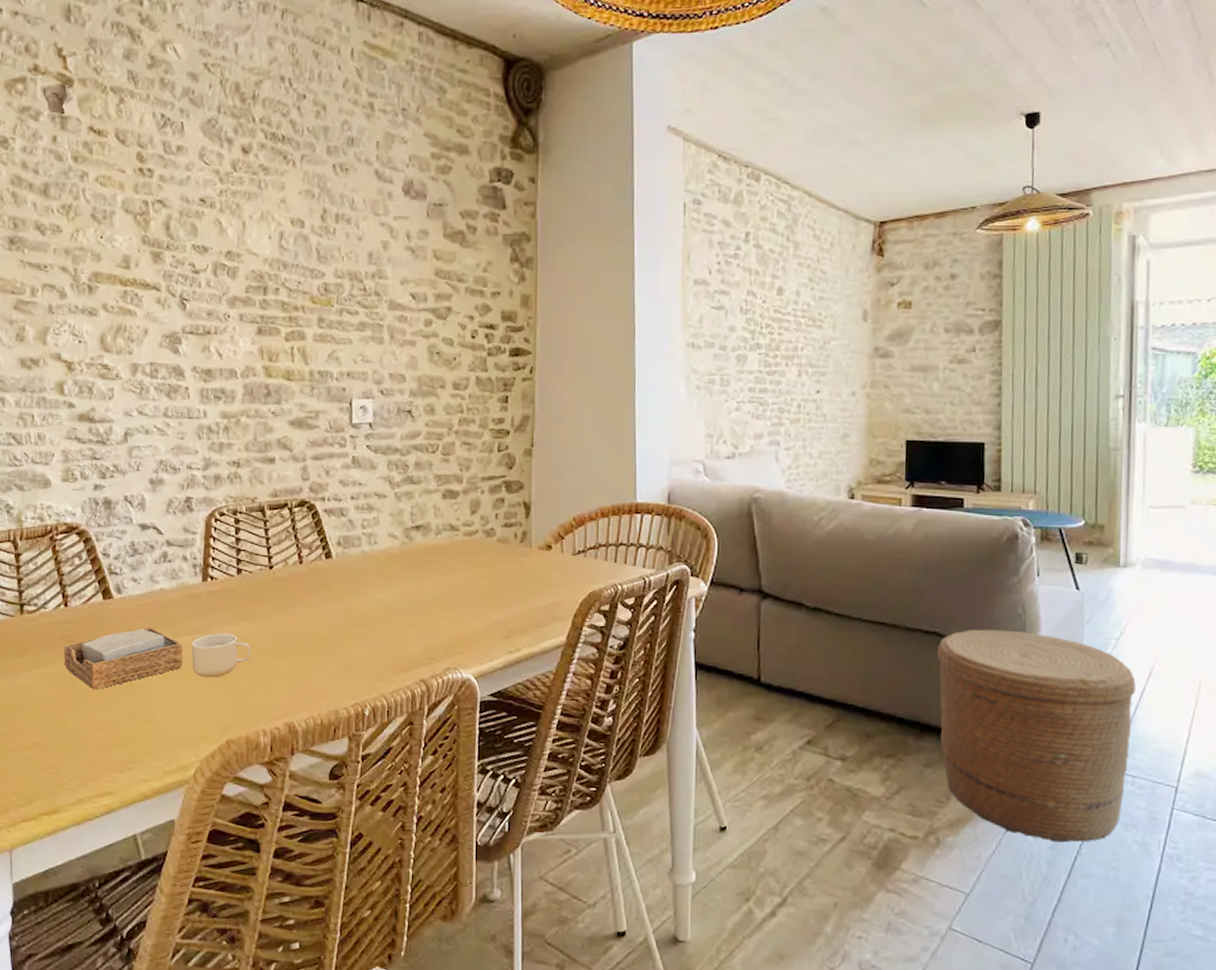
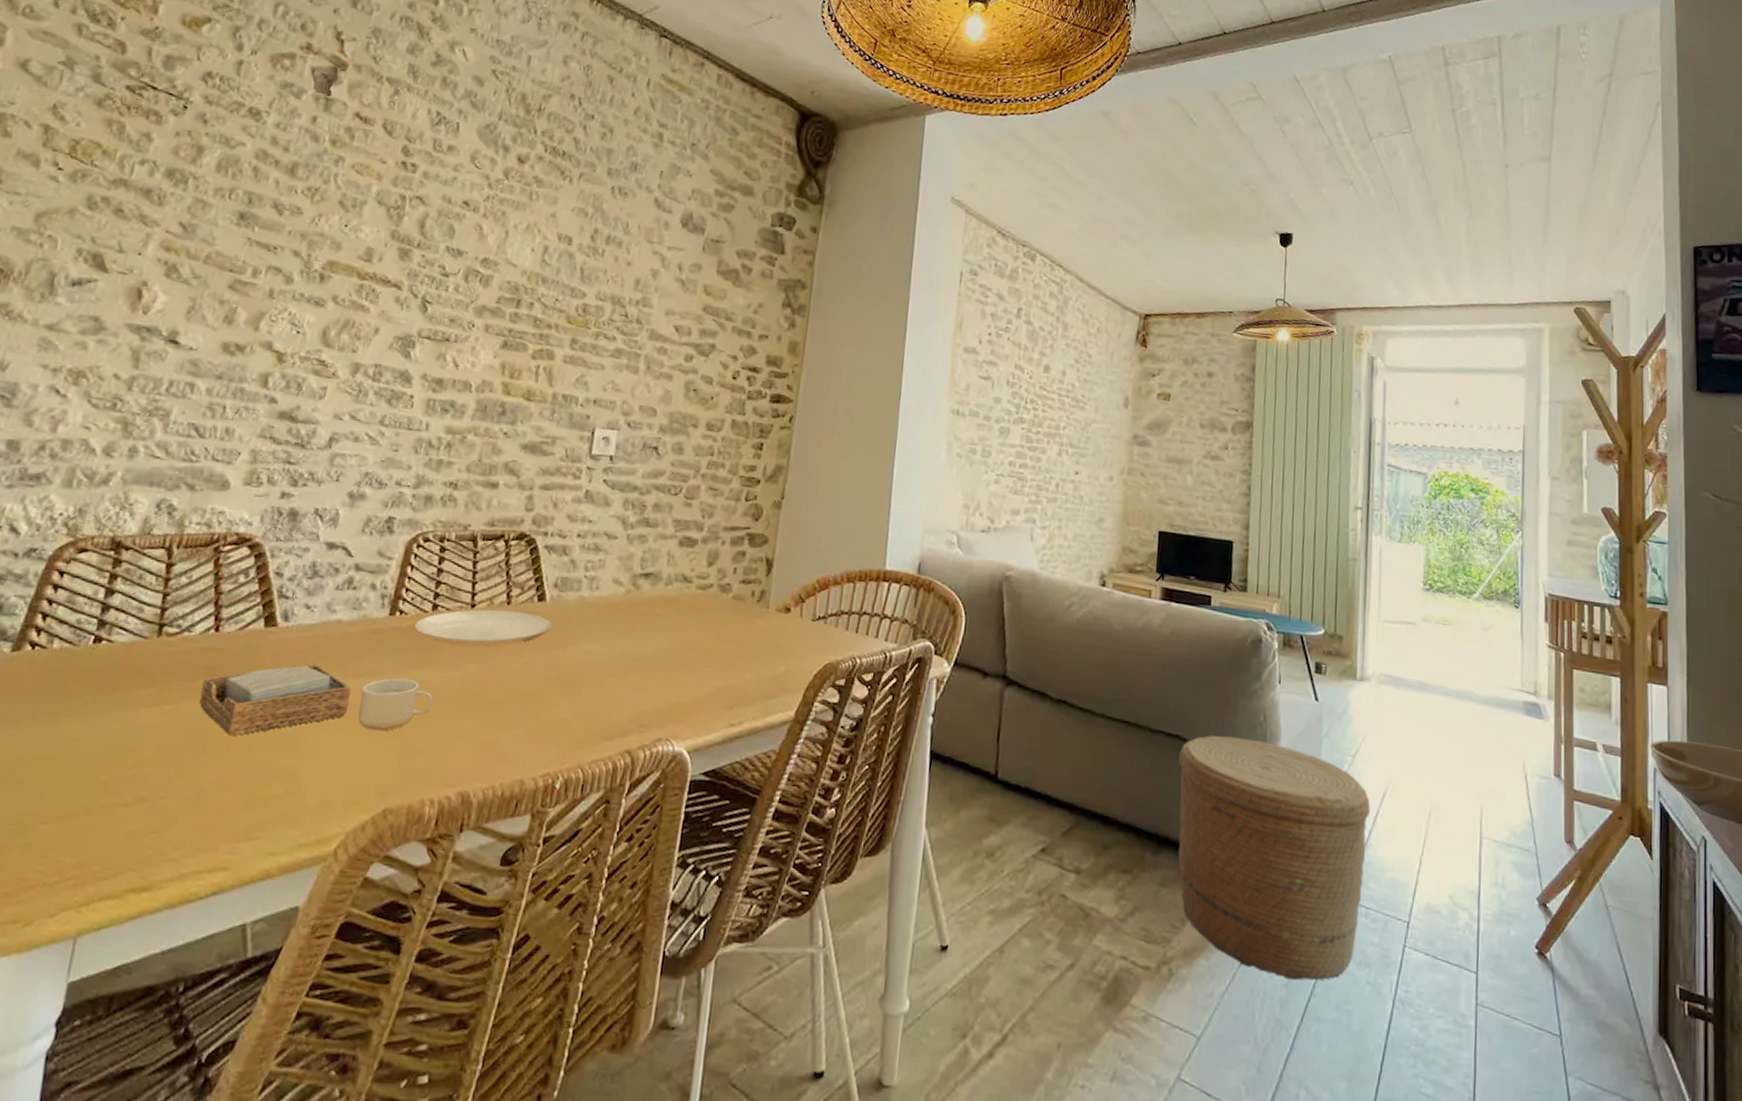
plate: none [225,568,341,603] -> present [414,609,552,648]

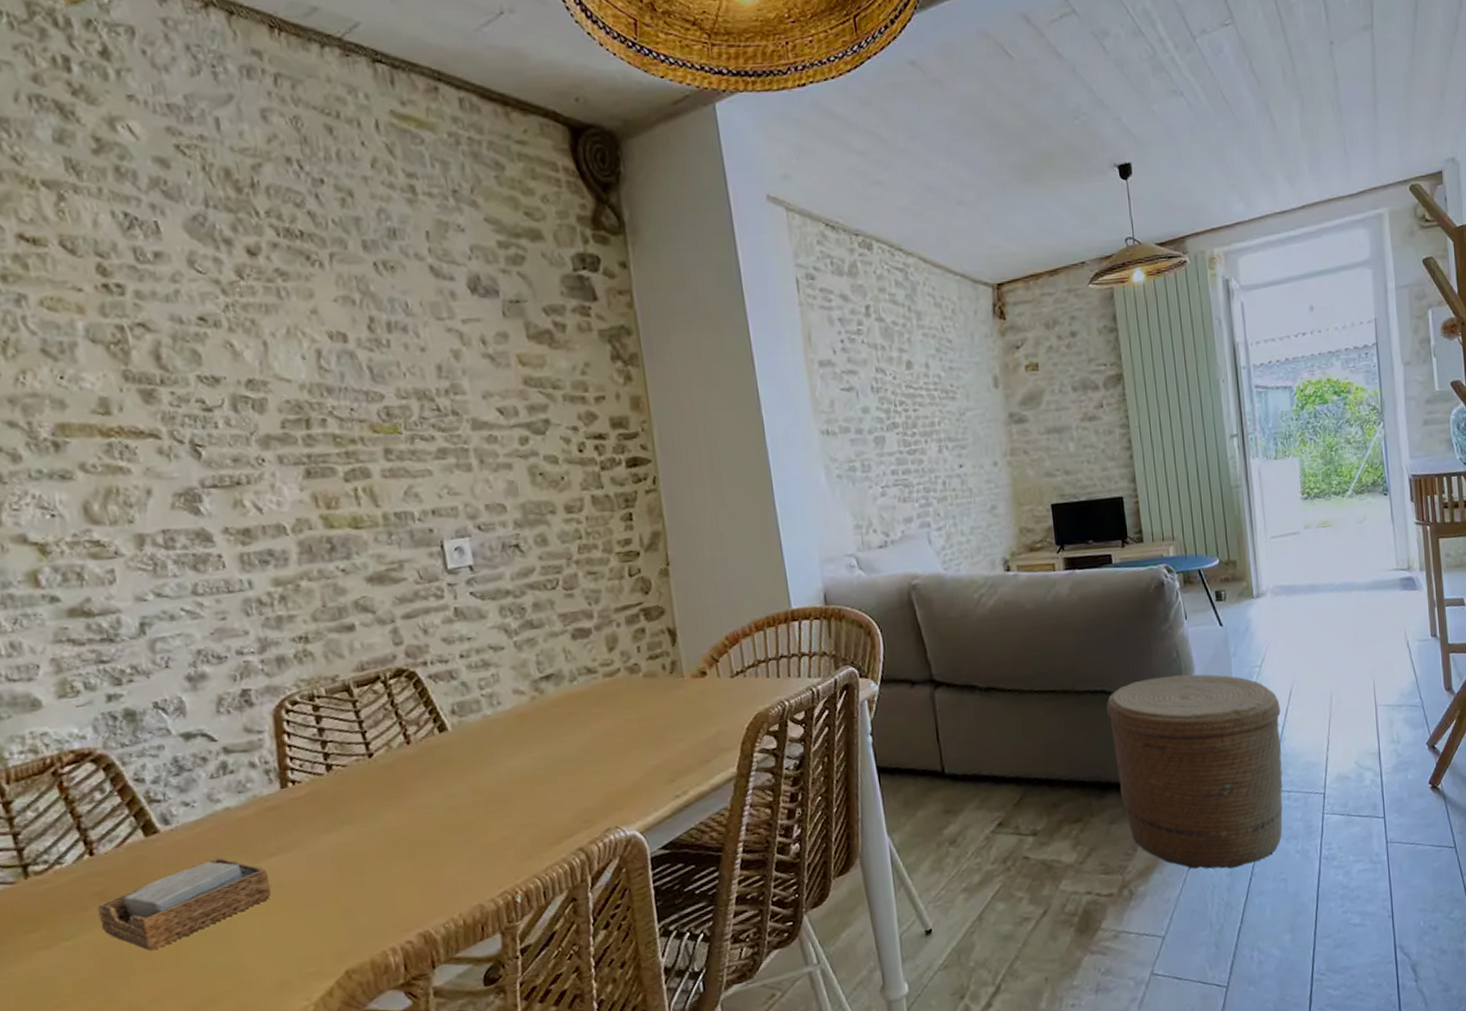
cup: present [357,678,433,731] -> none [278,843,361,904]
plate: present [414,609,552,648] -> none [313,746,462,802]

